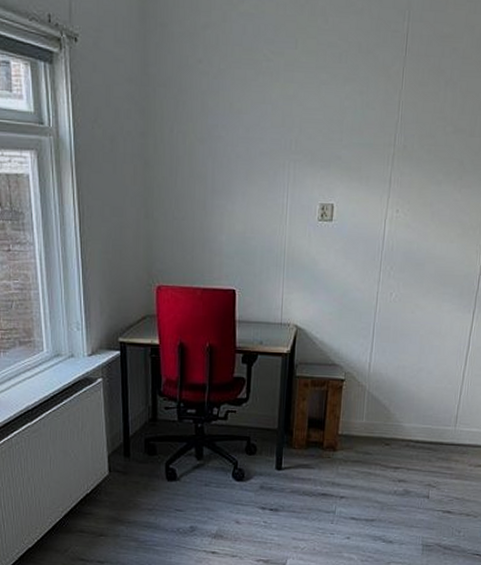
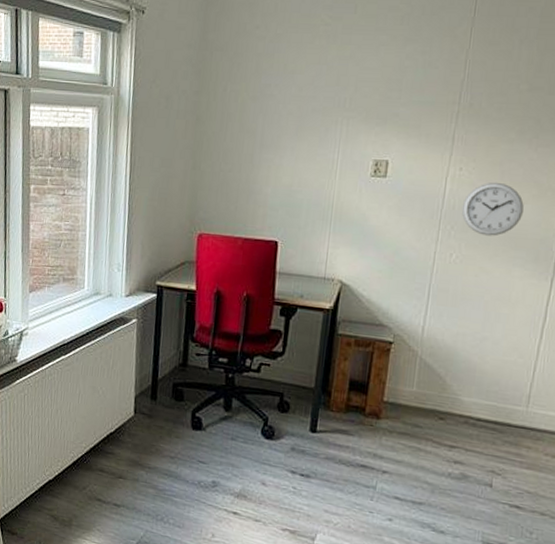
wall clock: none [399,222,451,275] -> present [461,182,524,236]

